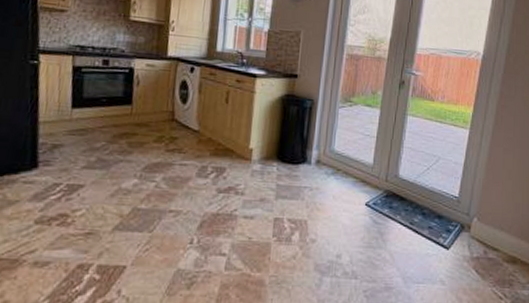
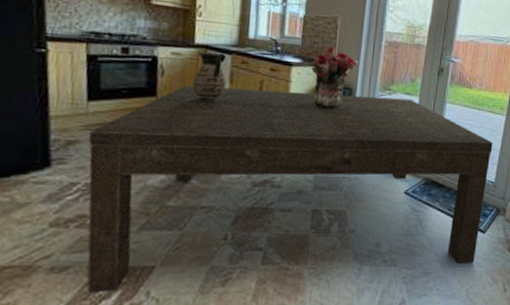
dining table: none [65,95,456,289] -> present [87,85,493,293]
ceramic jug: none [165,64,195,112] -> present [193,52,226,103]
bouquet: none [275,59,320,120] -> present [311,46,358,109]

